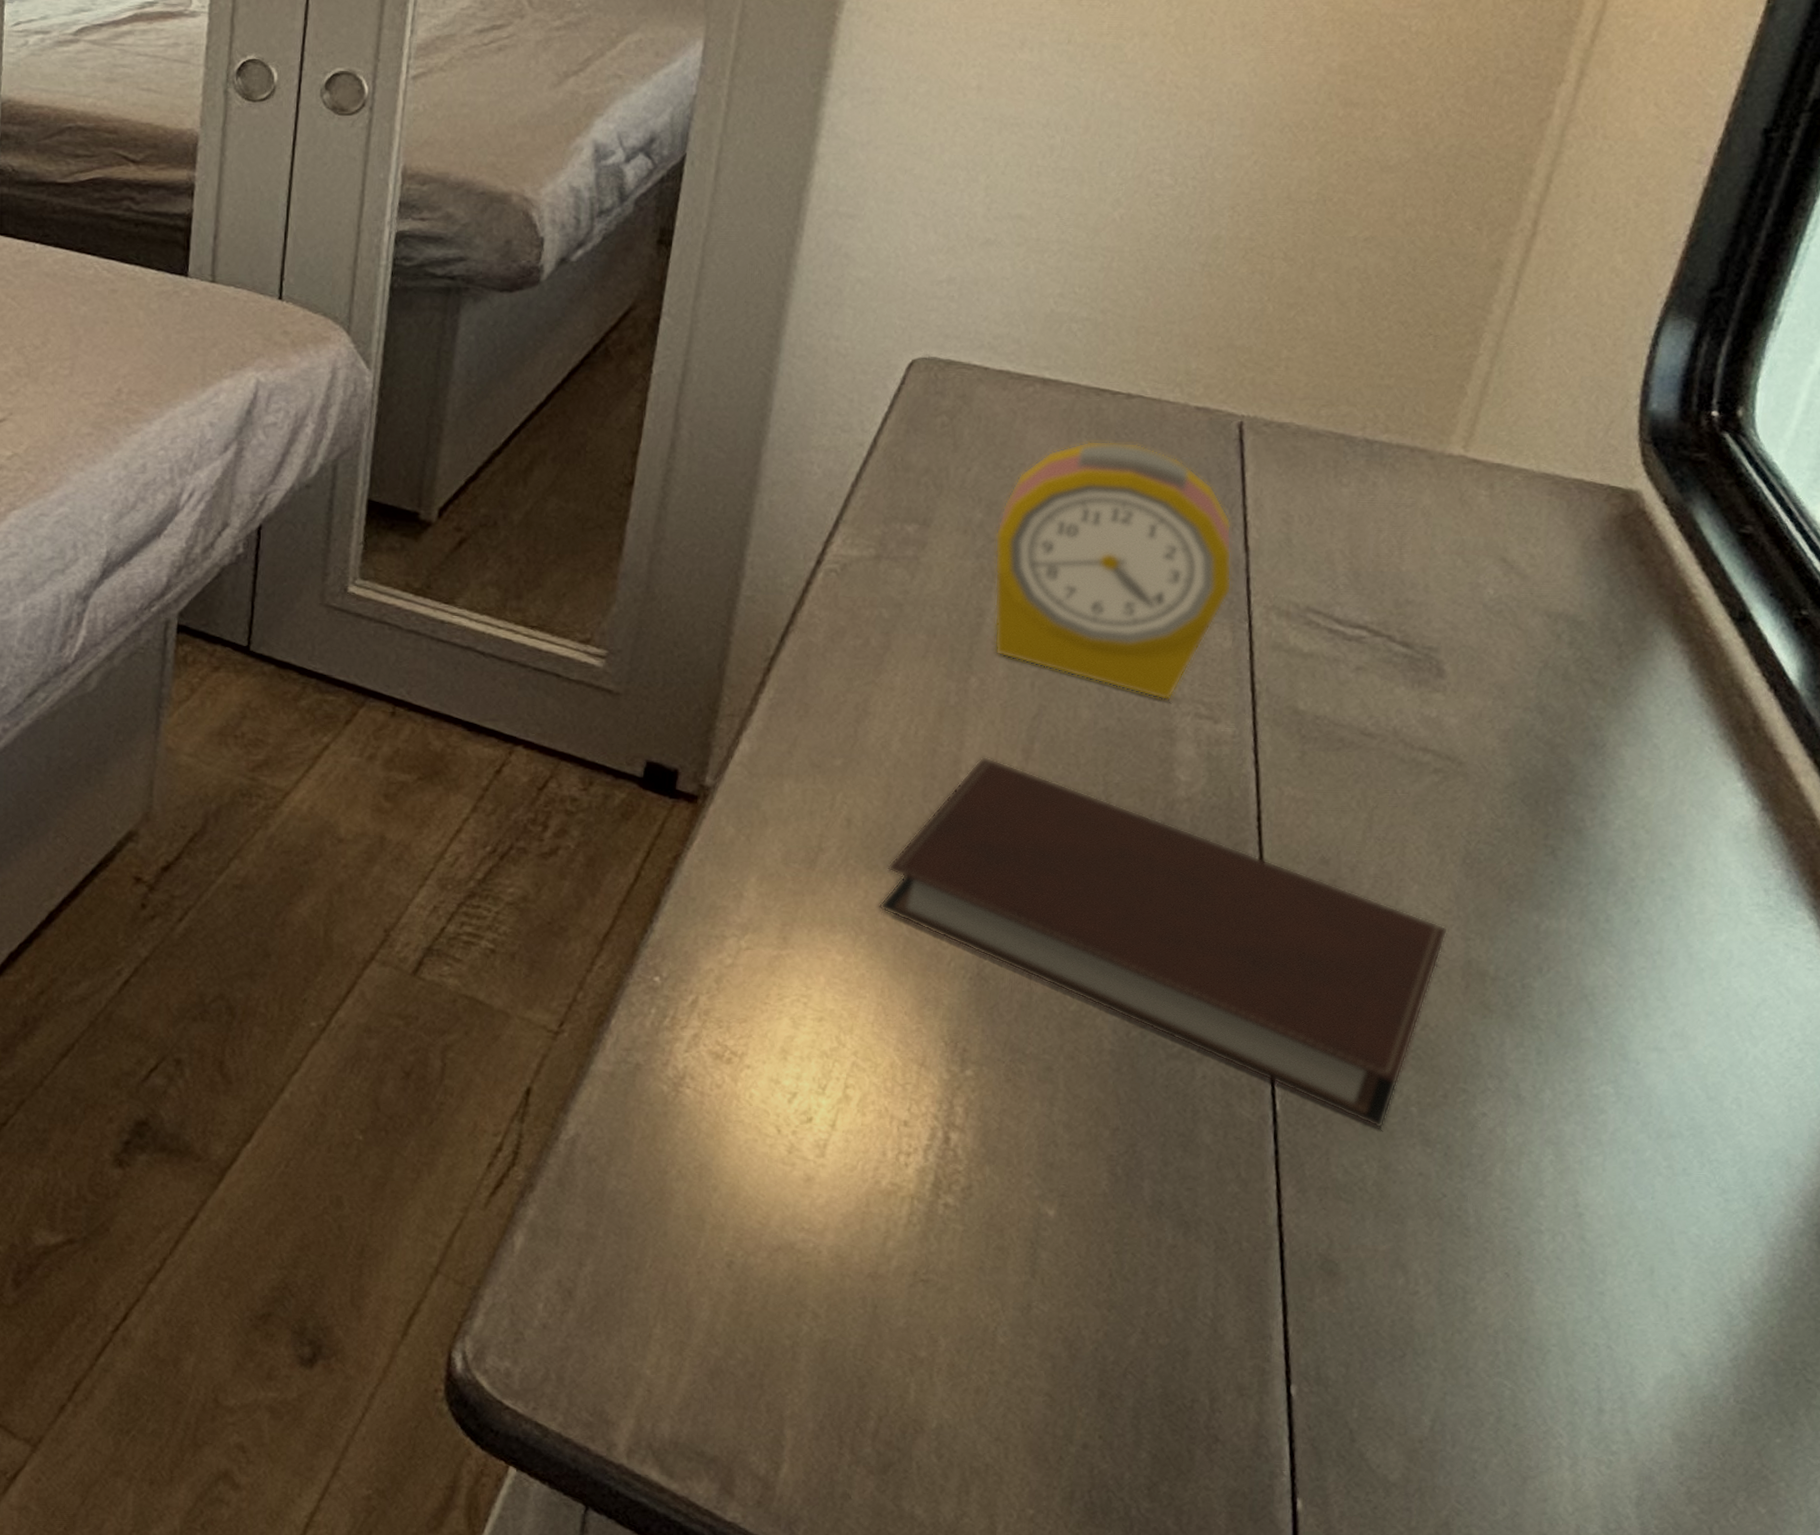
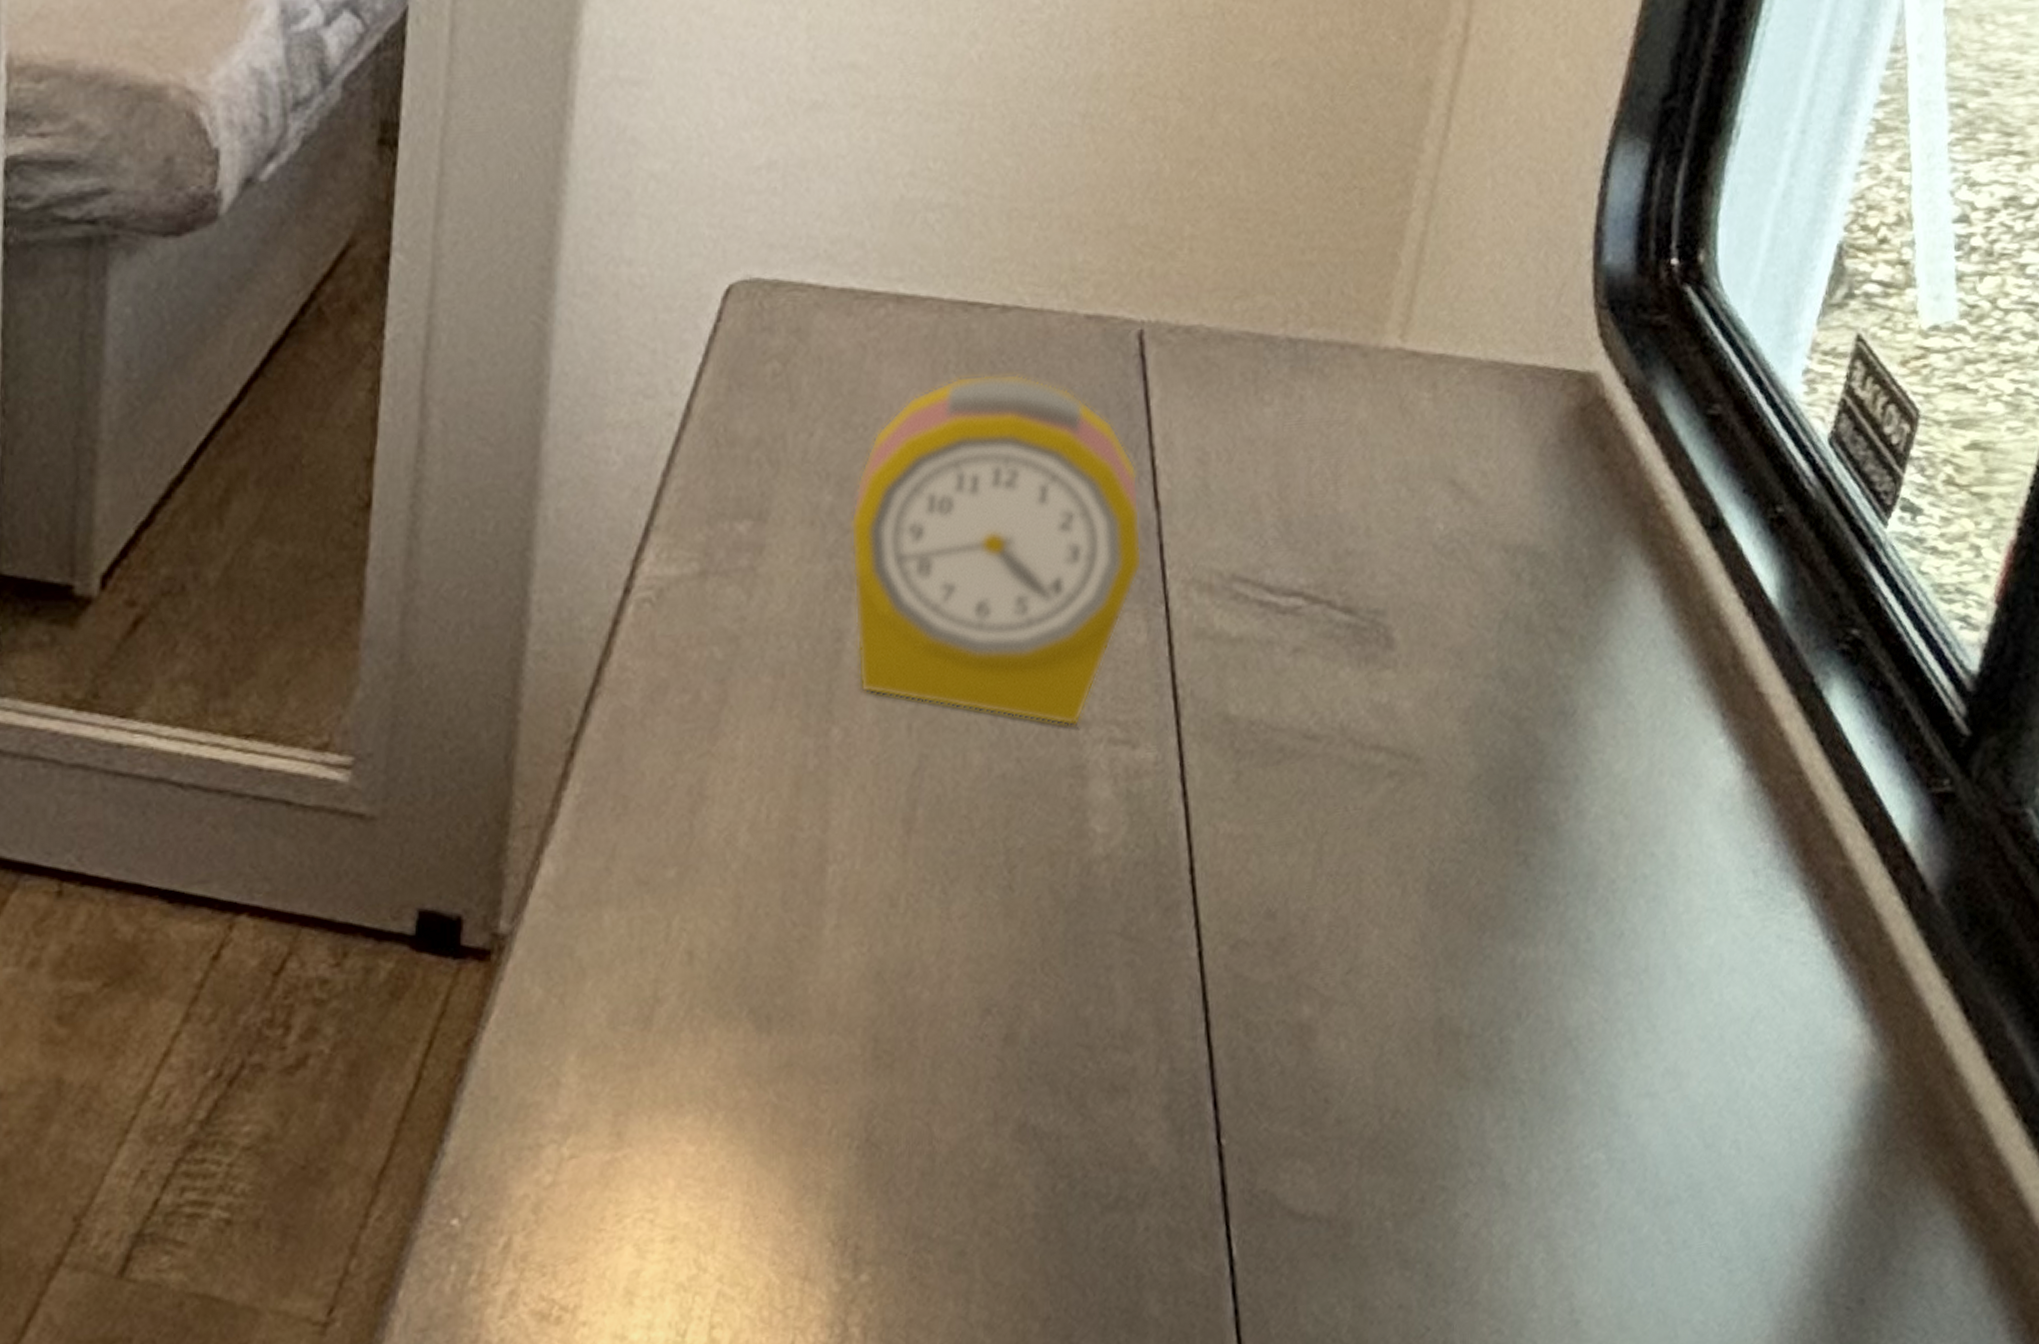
notebook: present [878,756,1449,1129] -> none [735,835,1416,1258]

